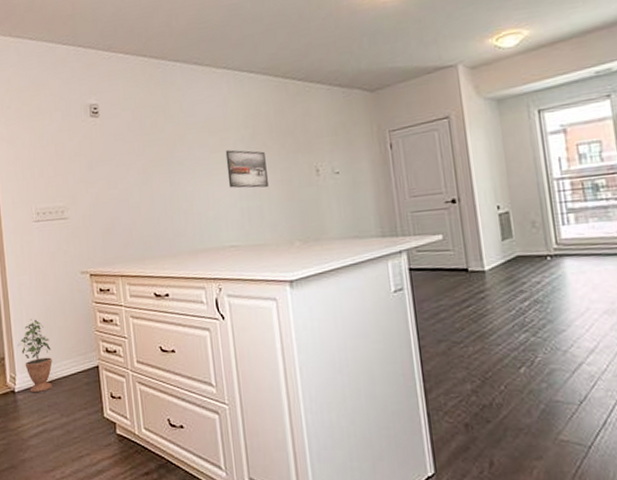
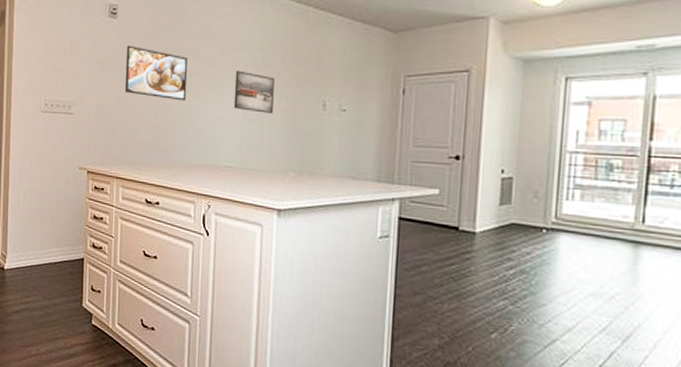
potted plant: present [17,319,52,392] -> none [12,204,42,273]
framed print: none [112,141,181,190] -> present [124,45,188,101]

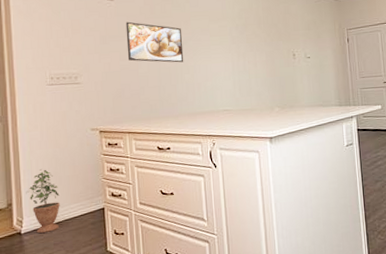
potted plant: none [12,204,42,273] -> present [26,169,60,233]
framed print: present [233,71,275,113] -> none [222,35,256,66]

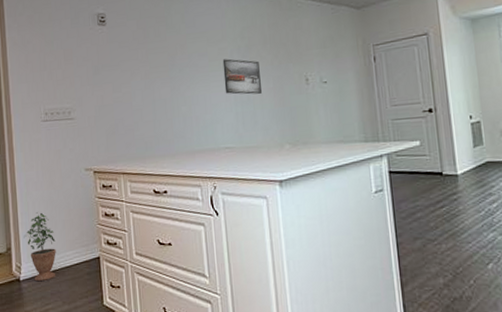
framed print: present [125,21,184,63] -> none [118,48,181,94]
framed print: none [222,35,256,66] -> present [222,58,262,95]

